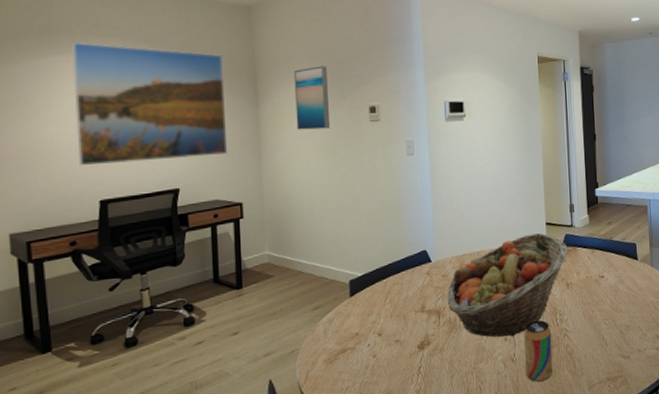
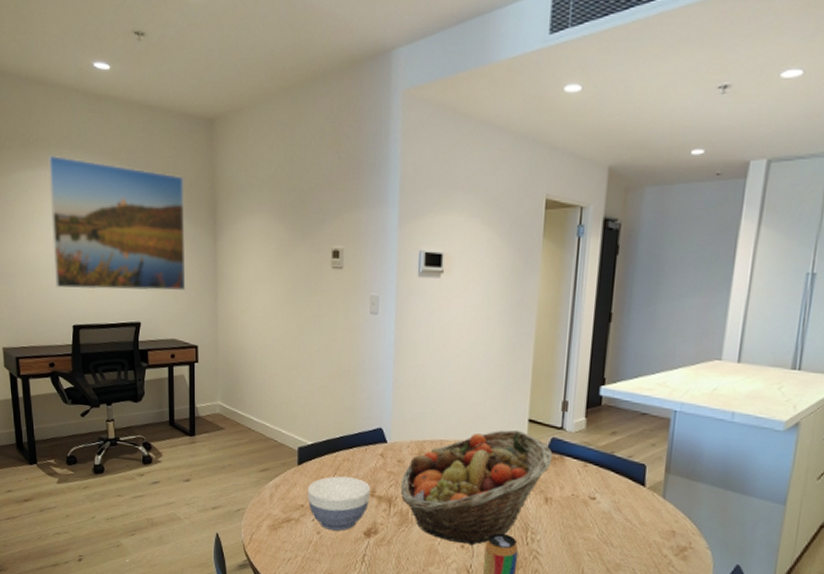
wall art: present [294,66,331,130] -> none [254,196,290,272]
bowl: none [361,298,421,351] -> present [308,476,371,531]

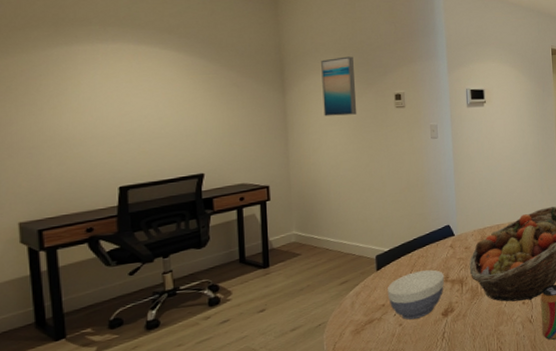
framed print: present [47,155,186,291] -> none [87,31,254,154]
wall art: none [254,196,290,272] -> present [321,56,357,116]

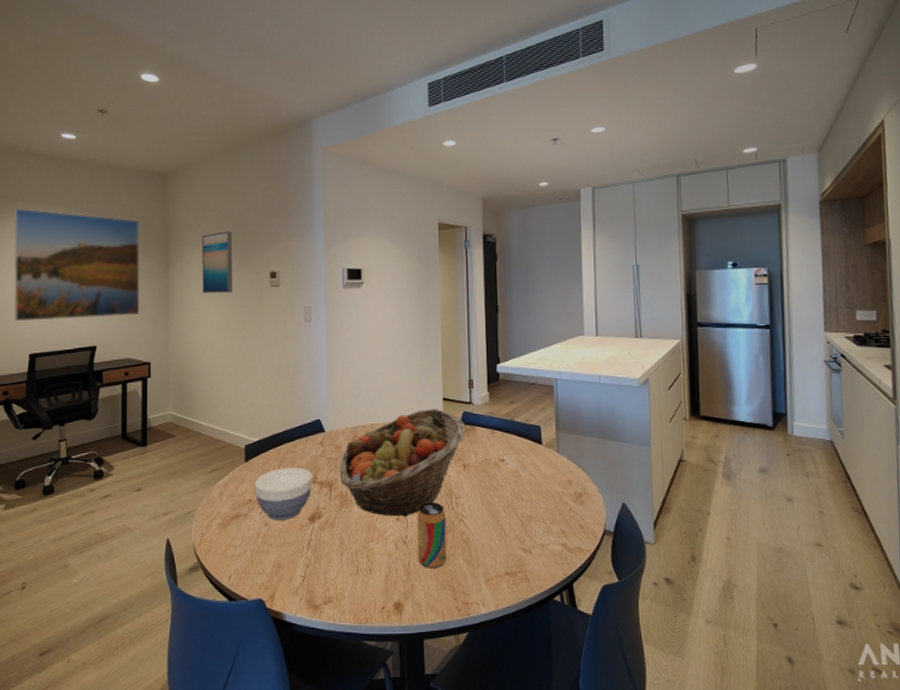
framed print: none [87,31,254,154] -> present [13,208,140,322]

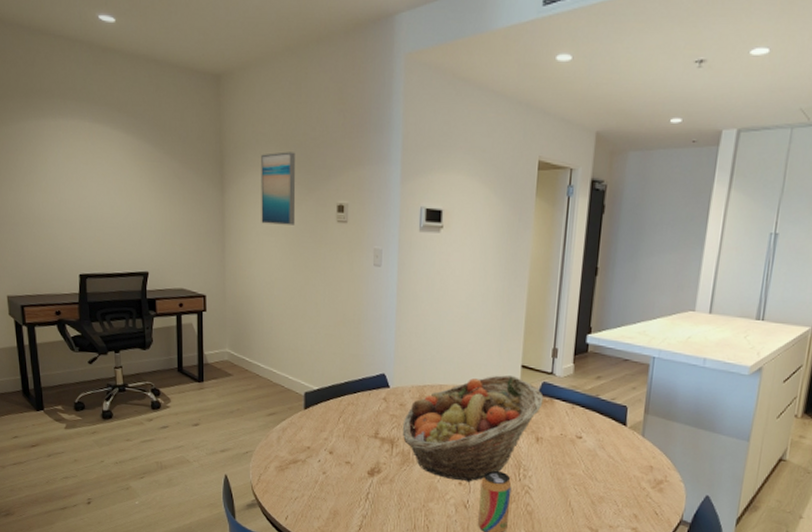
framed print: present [13,208,140,322] -> none [51,105,194,242]
bowl: present [255,468,313,520] -> none [314,419,375,471]

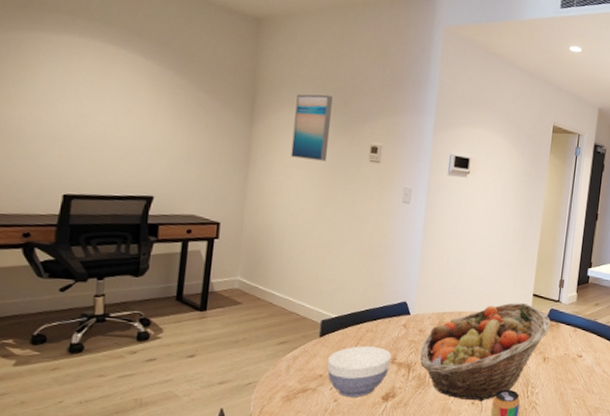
bowl: none [314,419,375,471] -> present [327,346,392,397]

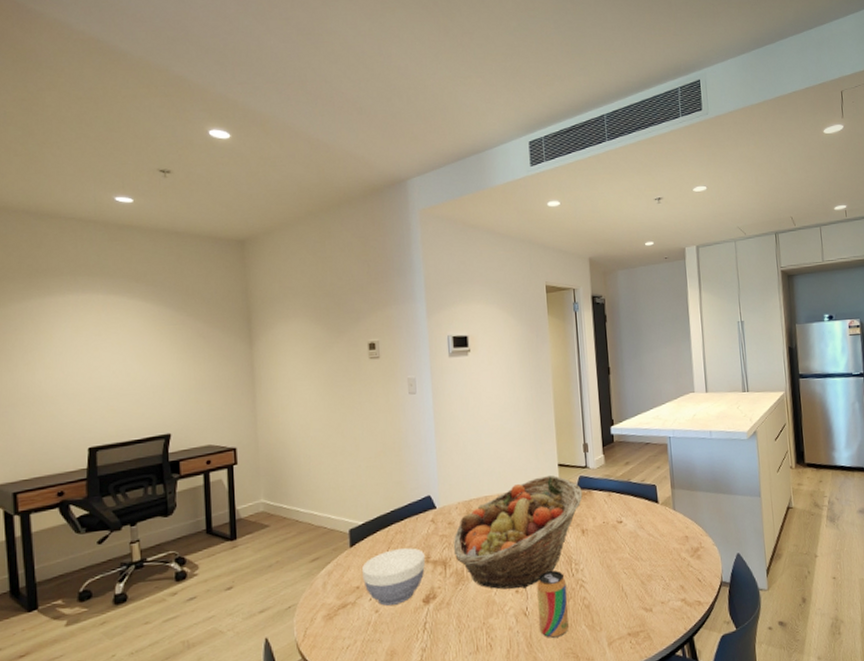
wall art: present [290,94,333,161] -> none [289,301,328,370]

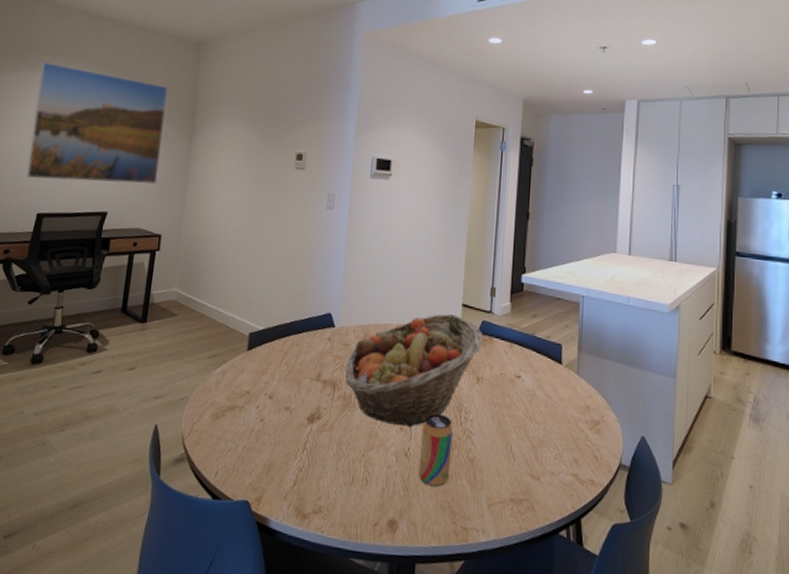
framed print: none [59,282,221,412] -> present [26,61,169,184]
bowl: present [362,548,426,606] -> none [254,361,317,418]

